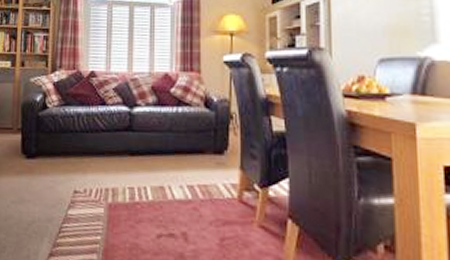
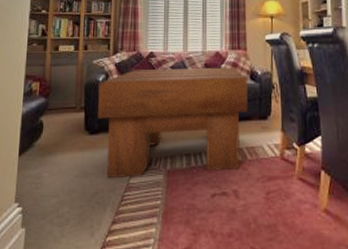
coffee table: none [35,90,201,210] -> present [98,67,248,179]

